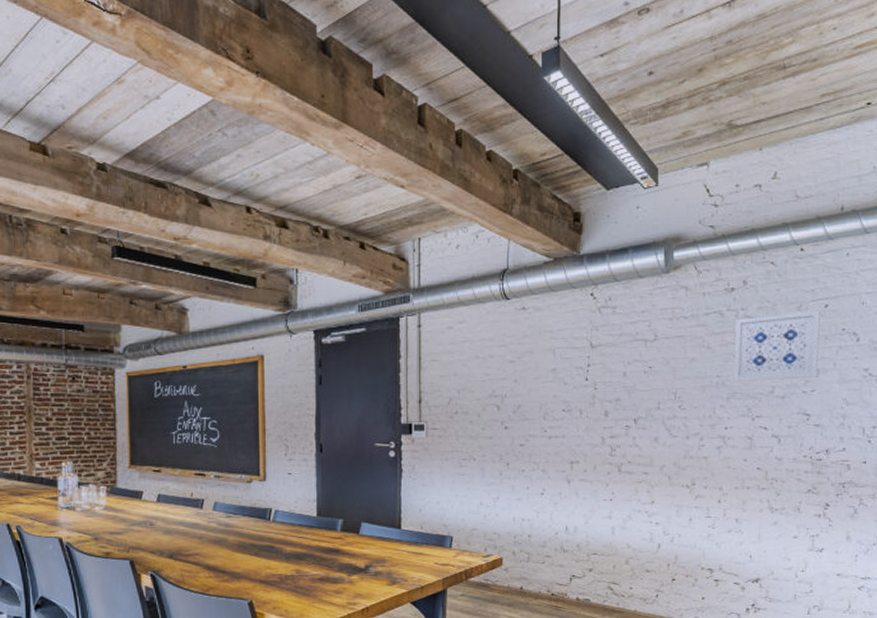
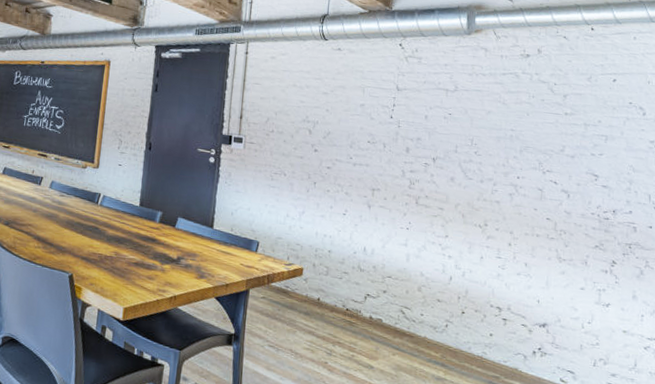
wall art: present [733,310,820,381] -> none [526,81,609,143]

